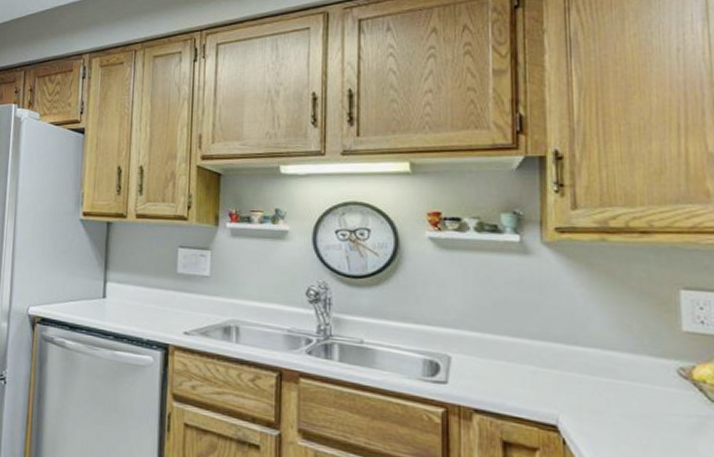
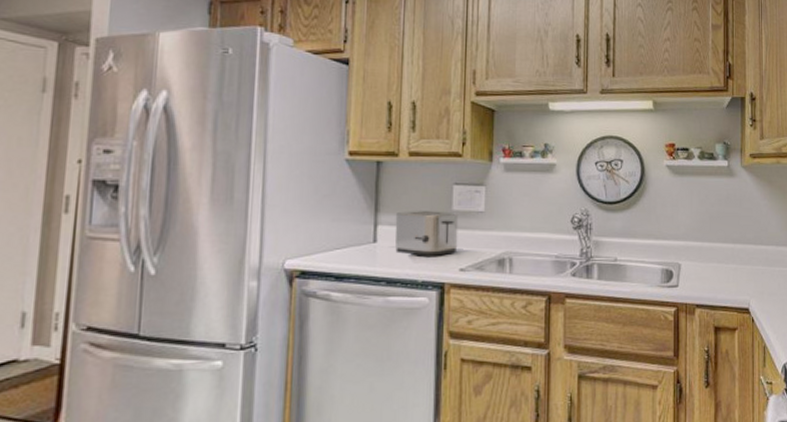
toaster: none [122,270,183,318] -> present [394,210,459,258]

